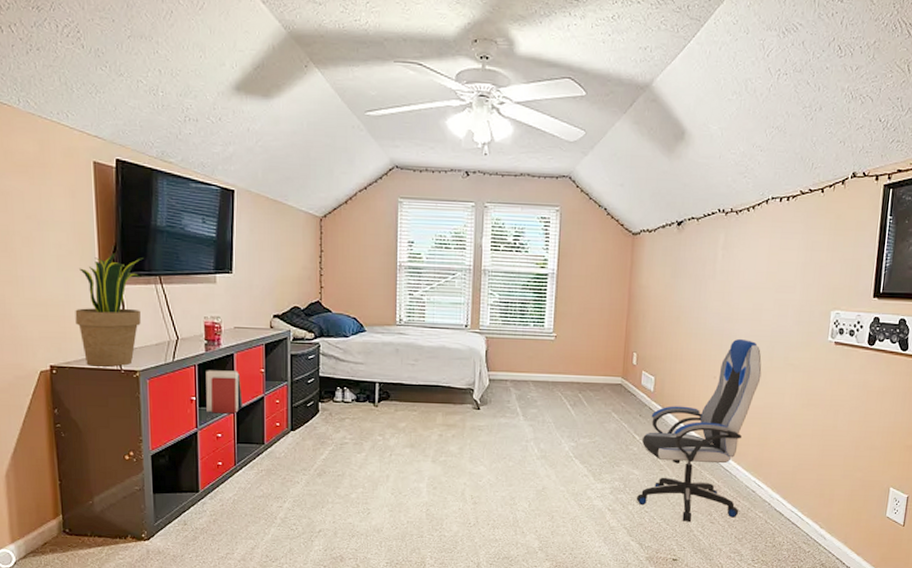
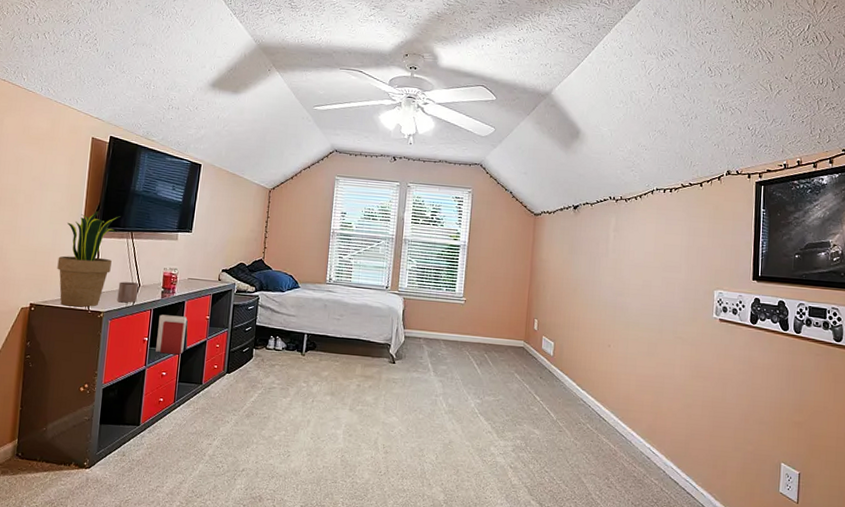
mug: none [152,335,178,359] -> present [117,281,139,303]
gaming chair: present [636,339,762,523] -> none [536,312,653,486]

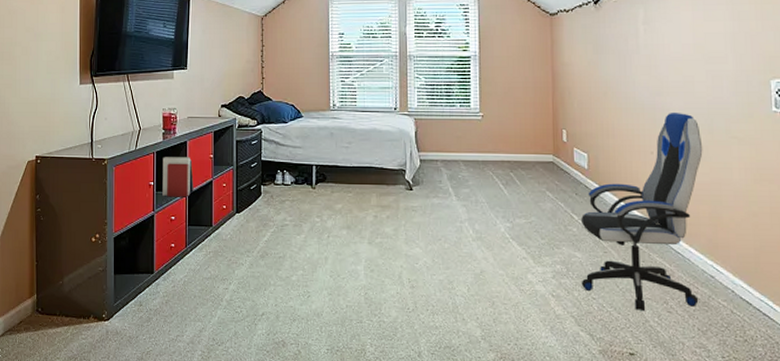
potted plant: present [57,212,121,308] -> none [58,57,115,156]
mug: present [117,281,139,303] -> none [119,126,140,148]
gaming chair: none [536,312,653,486] -> present [581,113,703,312]

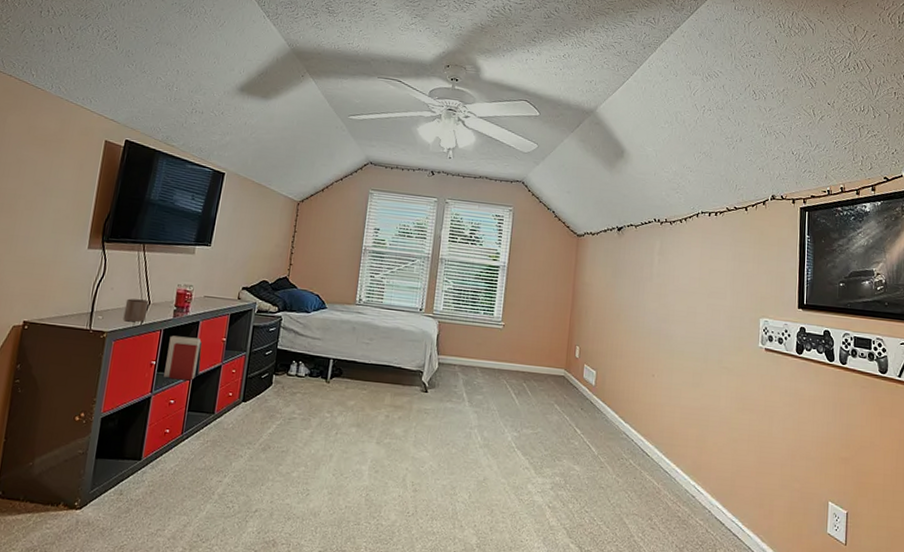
mug: none [119,126,140,148] -> present [123,298,149,323]
gaming chair: present [581,113,703,312] -> none [576,339,698,527]

